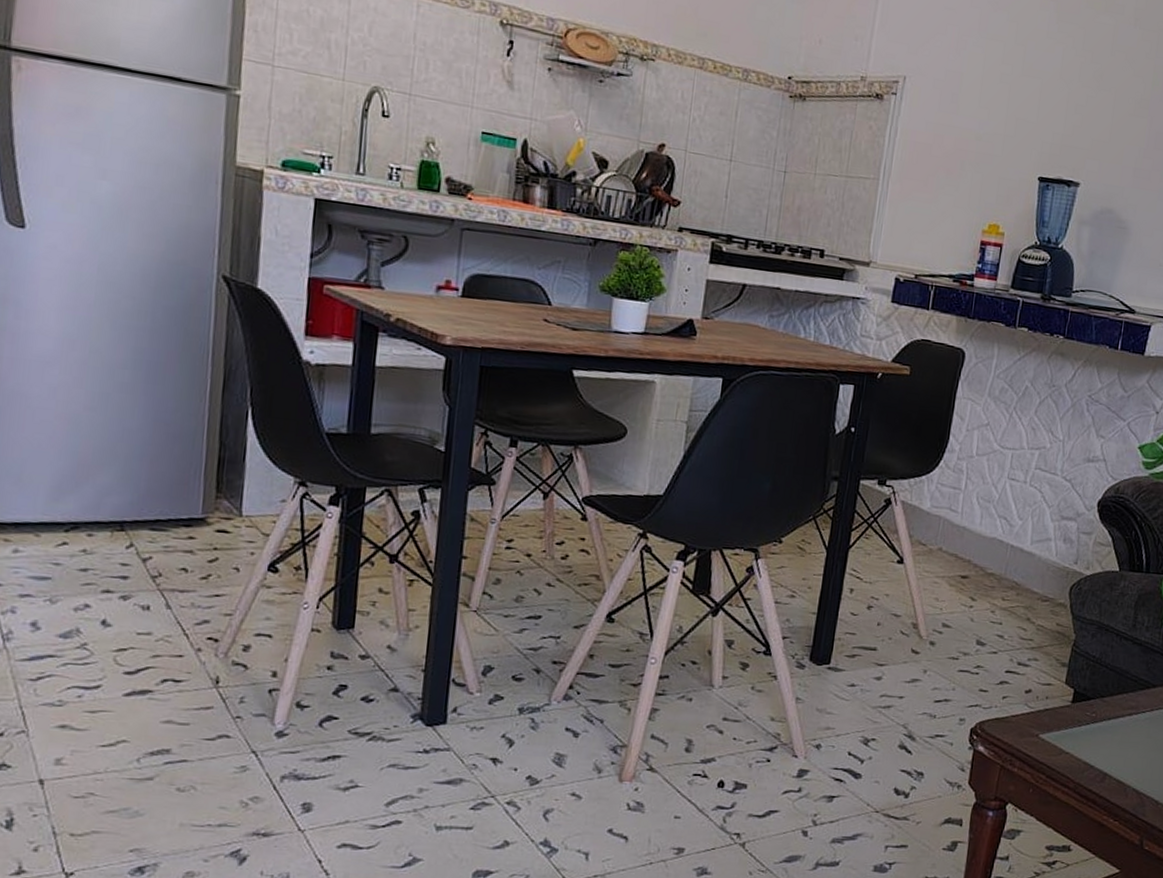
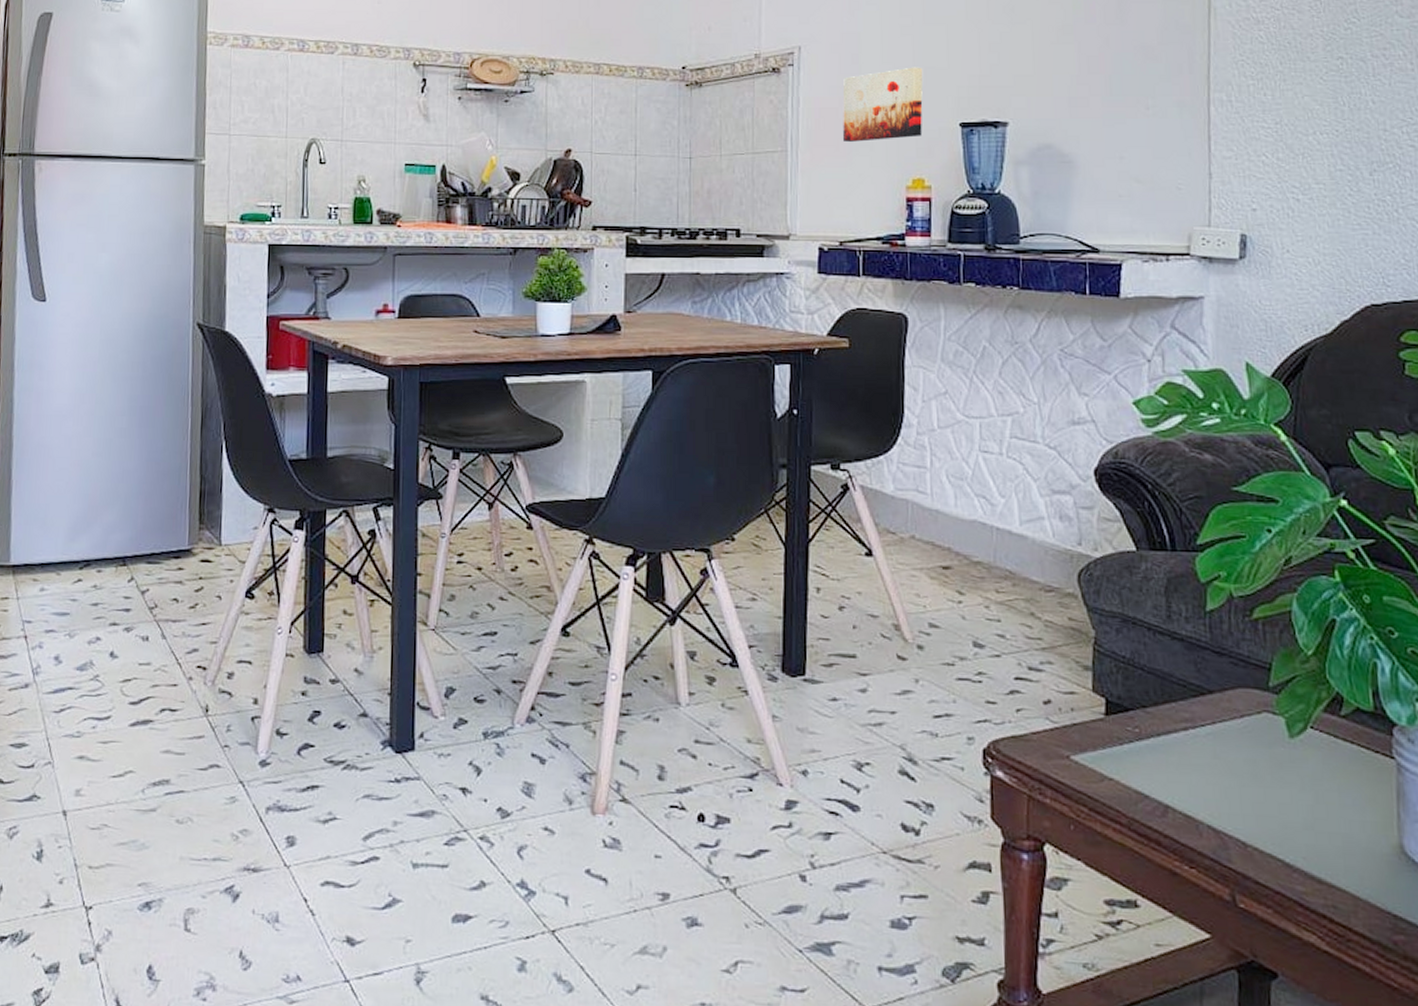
wall art: none [933,115,1015,184] -> present [843,67,923,142]

